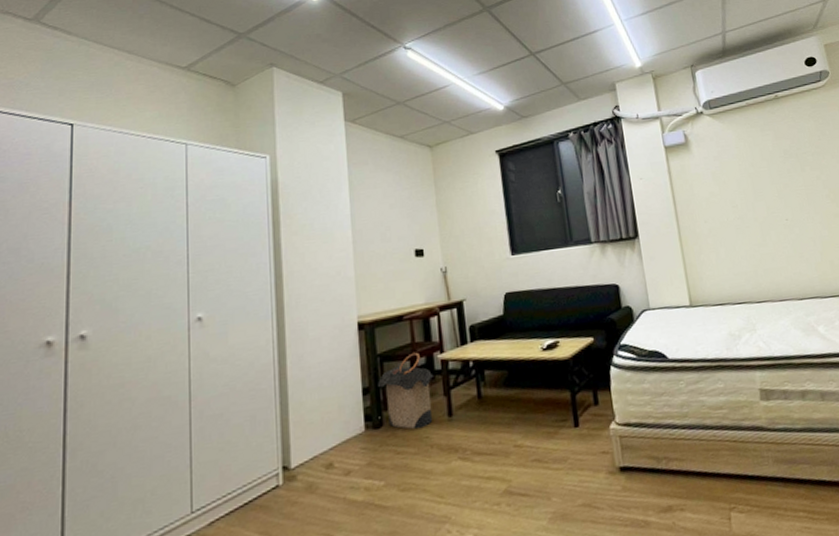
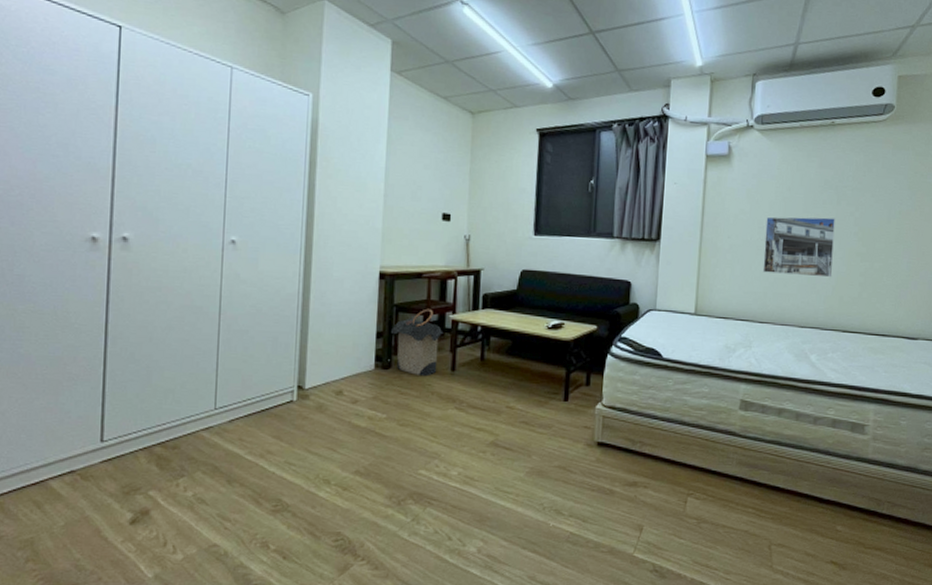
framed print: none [737,185,817,251] -> present [762,216,835,278]

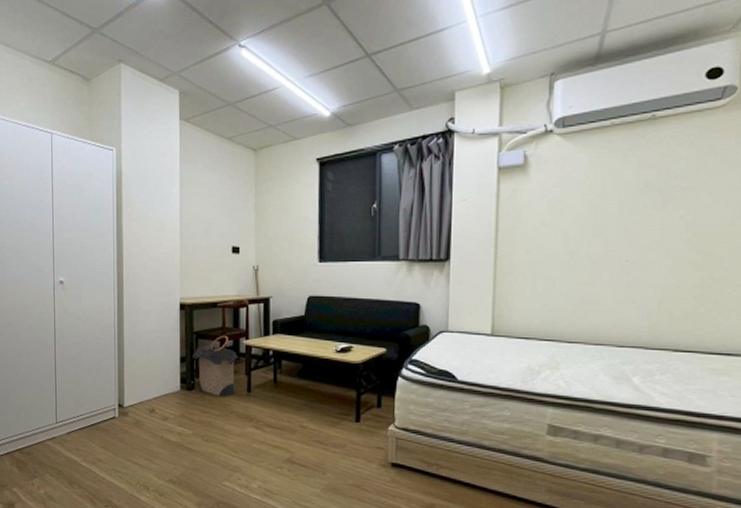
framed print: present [762,216,835,278] -> none [569,224,660,291]

